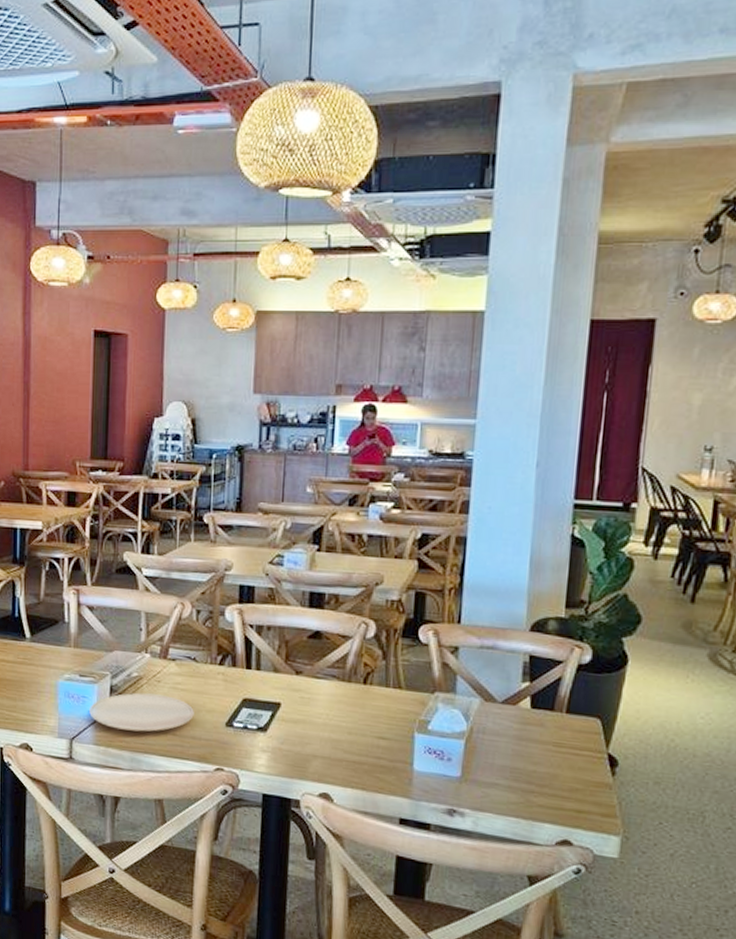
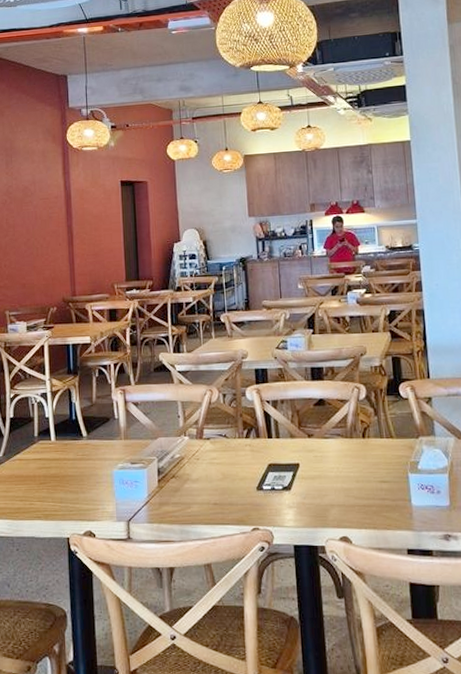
plate: present [89,693,194,732] -> none [142,470,230,506]

